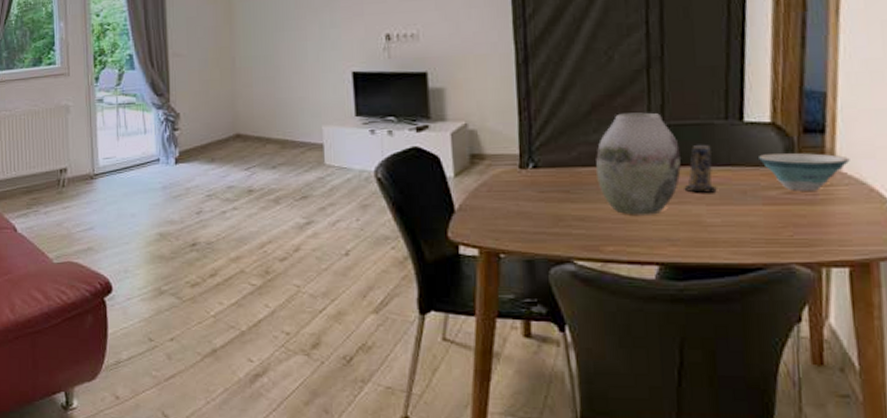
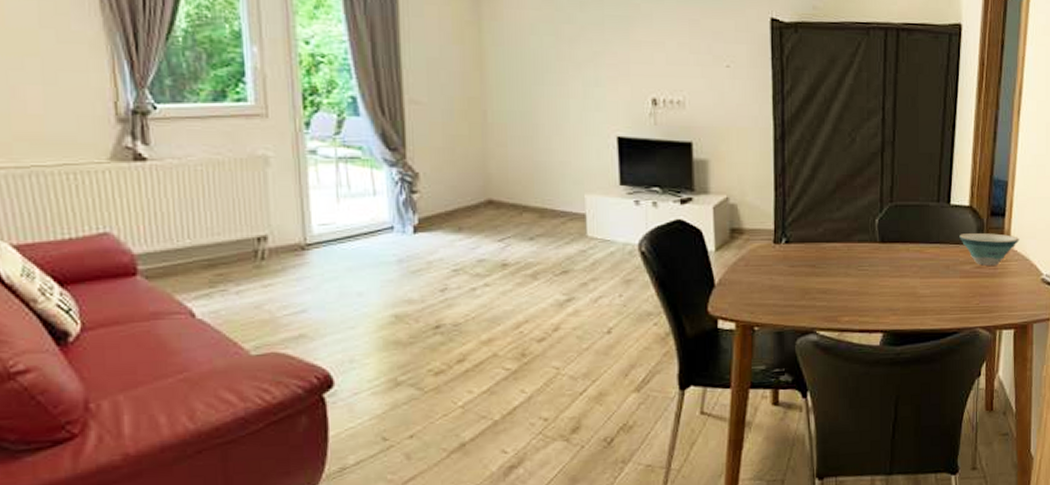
vase: present [596,112,681,215] -> none [838,193,903,288]
candle: present [685,144,717,193] -> none [906,223,928,267]

